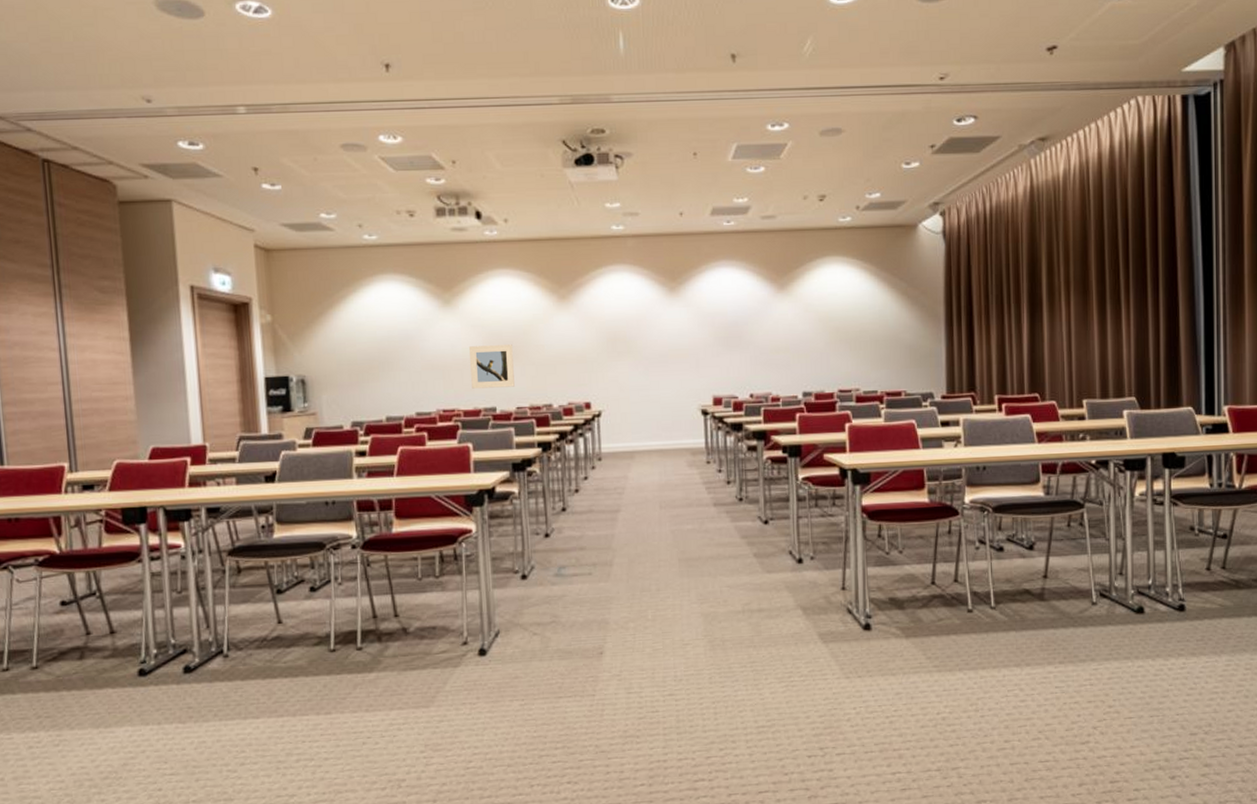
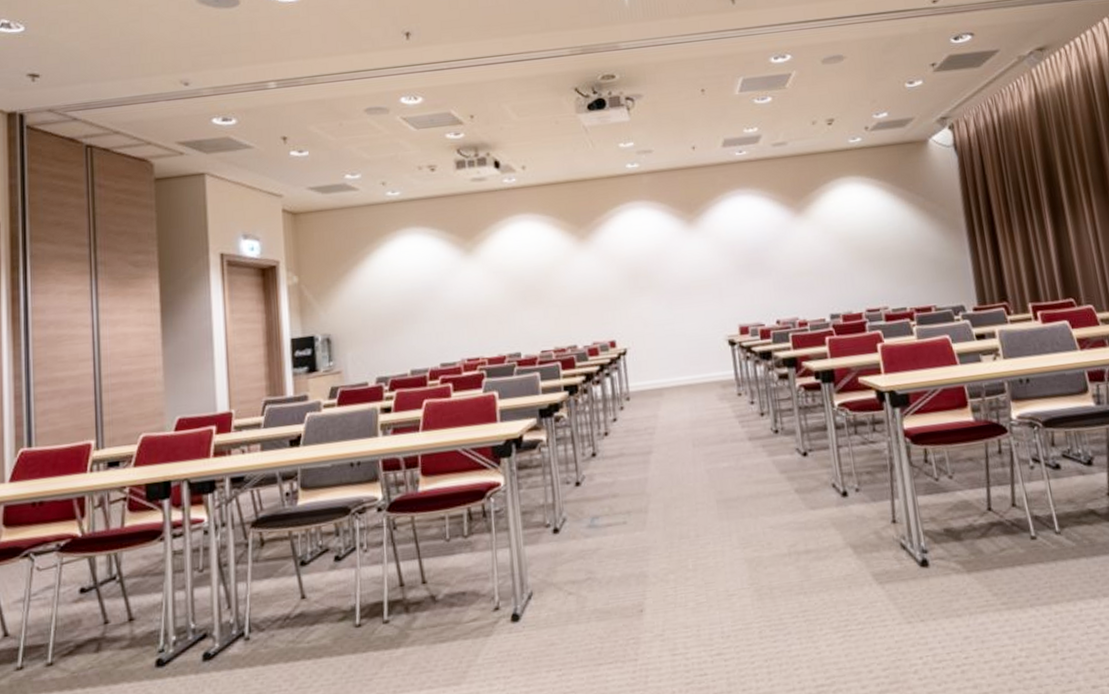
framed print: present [469,344,515,389] -> none [492,288,538,335]

